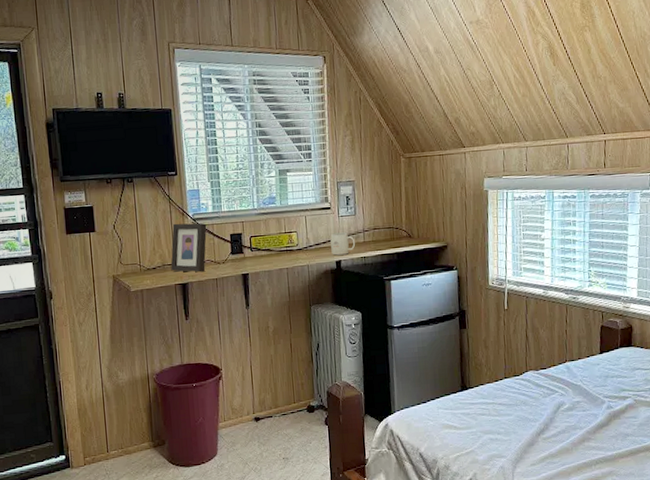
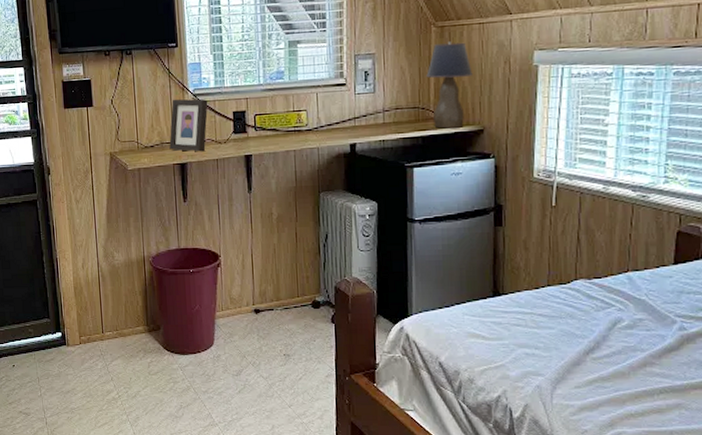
mug: present [330,232,356,256] -> none [344,112,374,138]
table lamp: none [398,170,436,246] -> present [426,42,473,129]

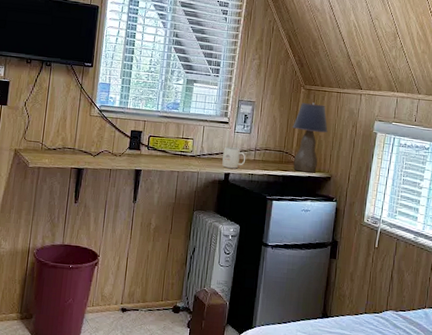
picture frame: present [169,99,208,152] -> none [70,111,111,161]
mug: none [344,112,374,138] -> present [222,146,246,169]

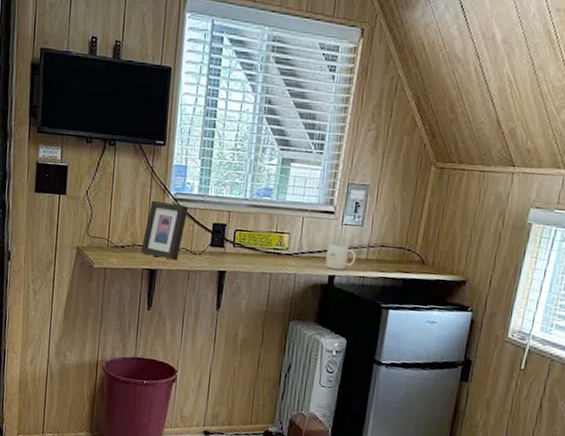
picture frame: none [70,111,111,161] -> present [141,200,189,261]
table lamp: present [292,103,328,173] -> none [417,185,465,276]

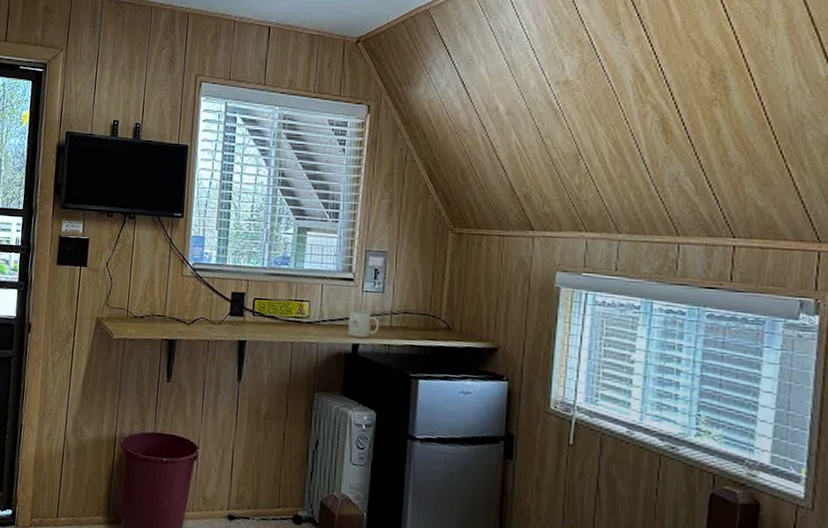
picture frame: present [141,200,189,261] -> none [160,270,207,331]

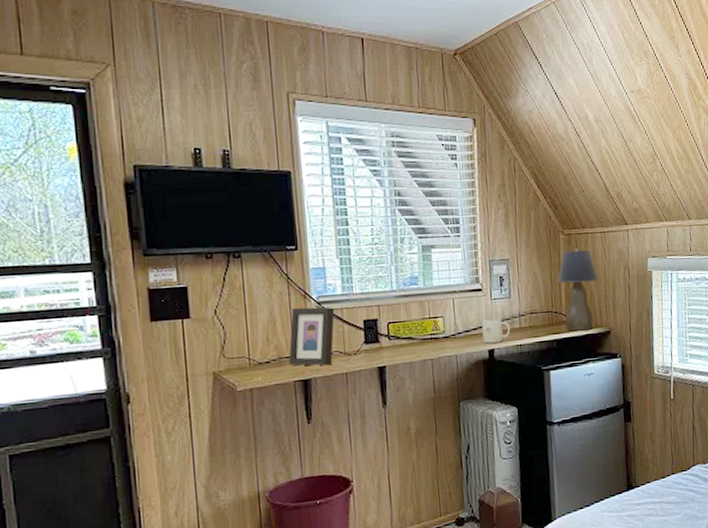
picture frame: none [160,270,207,331] -> present [289,307,335,366]
table lamp: none [440,250,489,343] -> present [557,249,598,332]

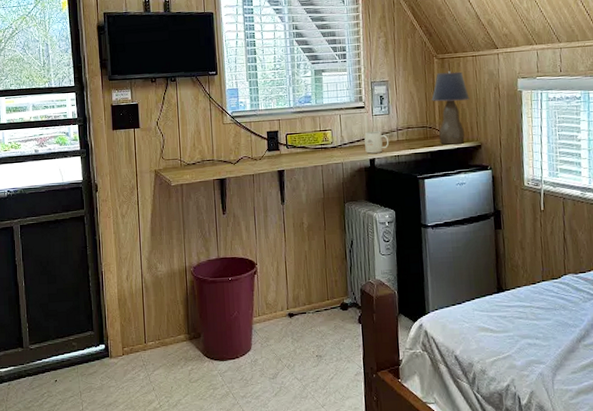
picture frame: present [289,307,335,366] -> none [209,120,245,168]

